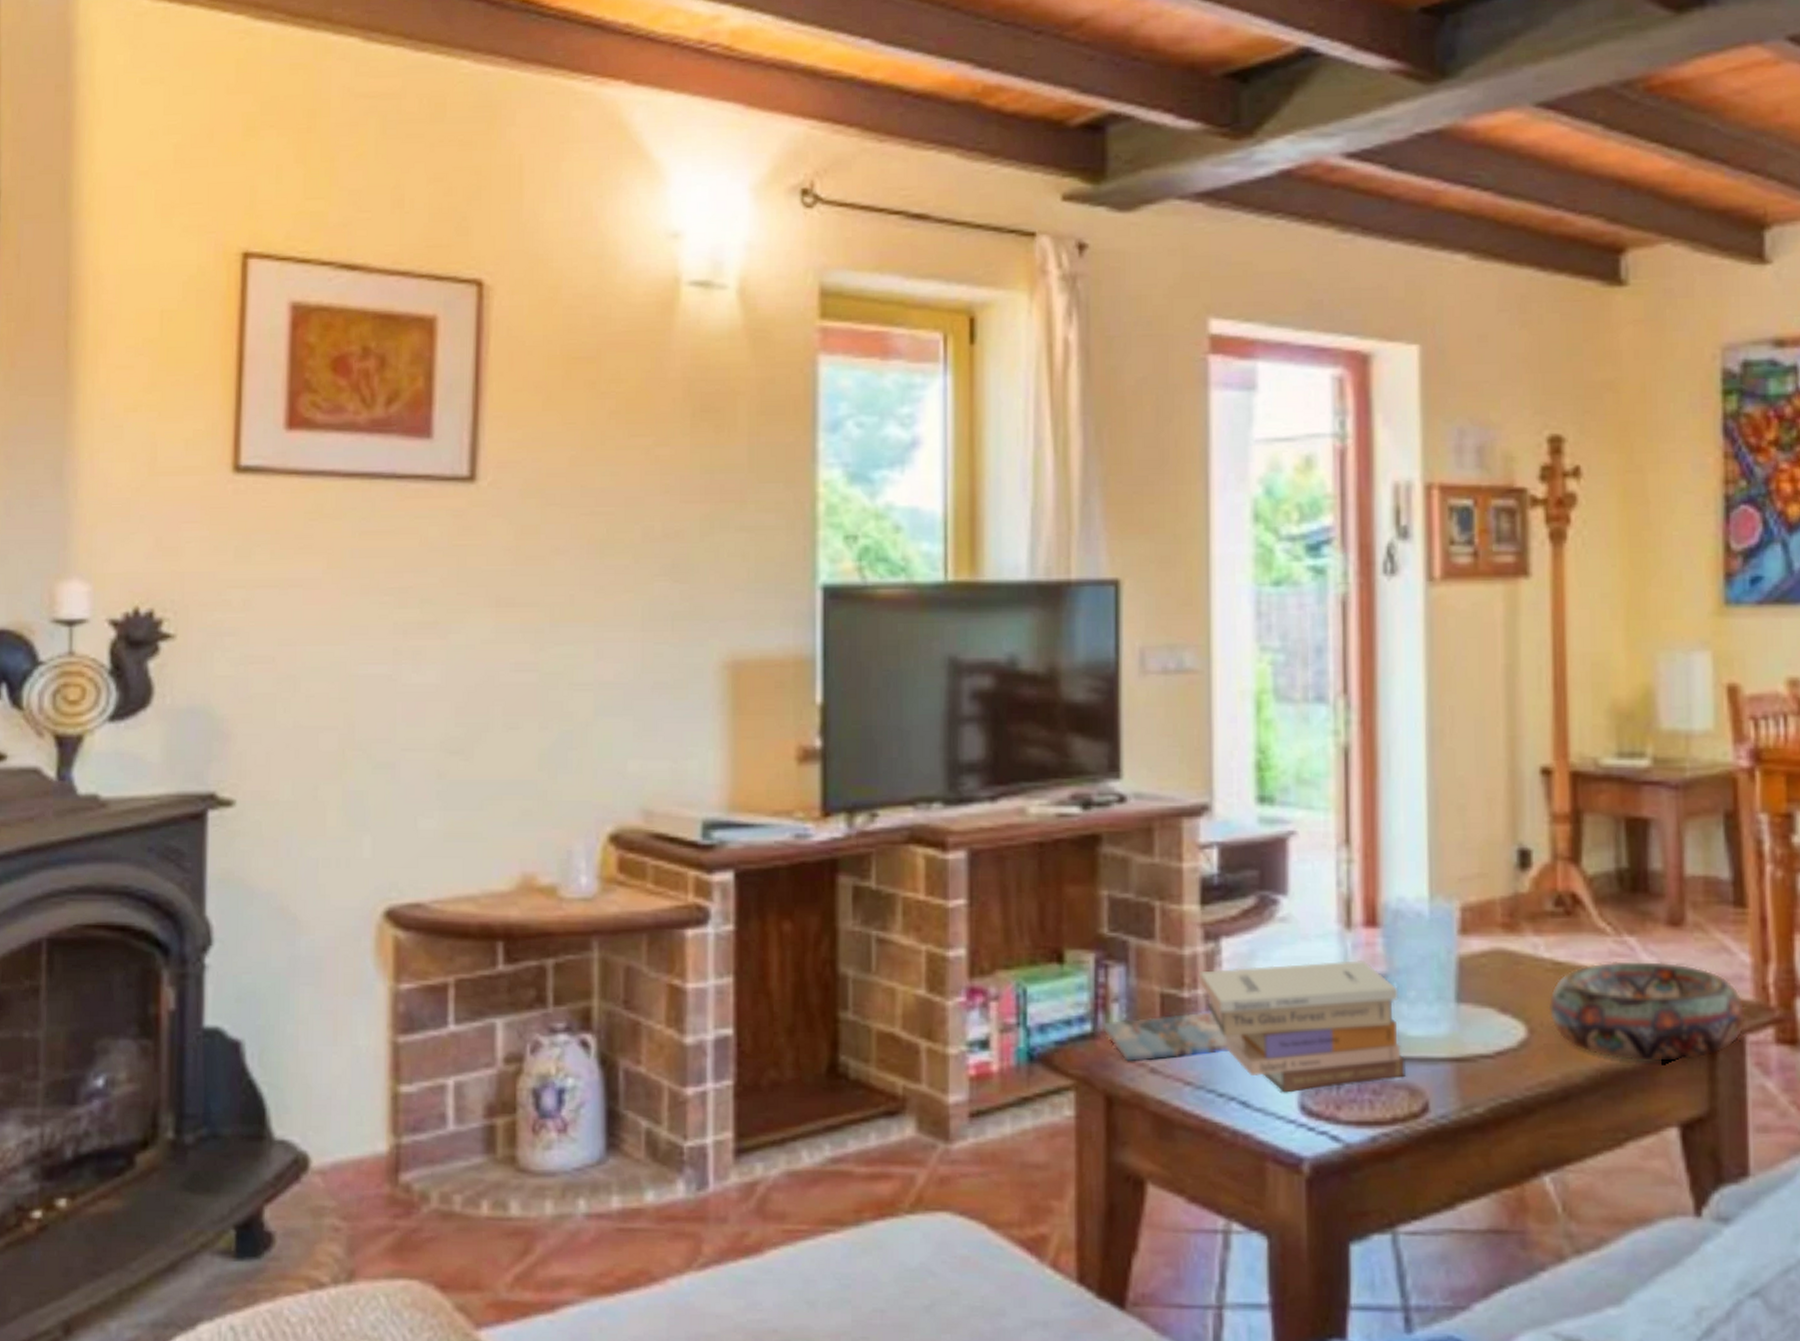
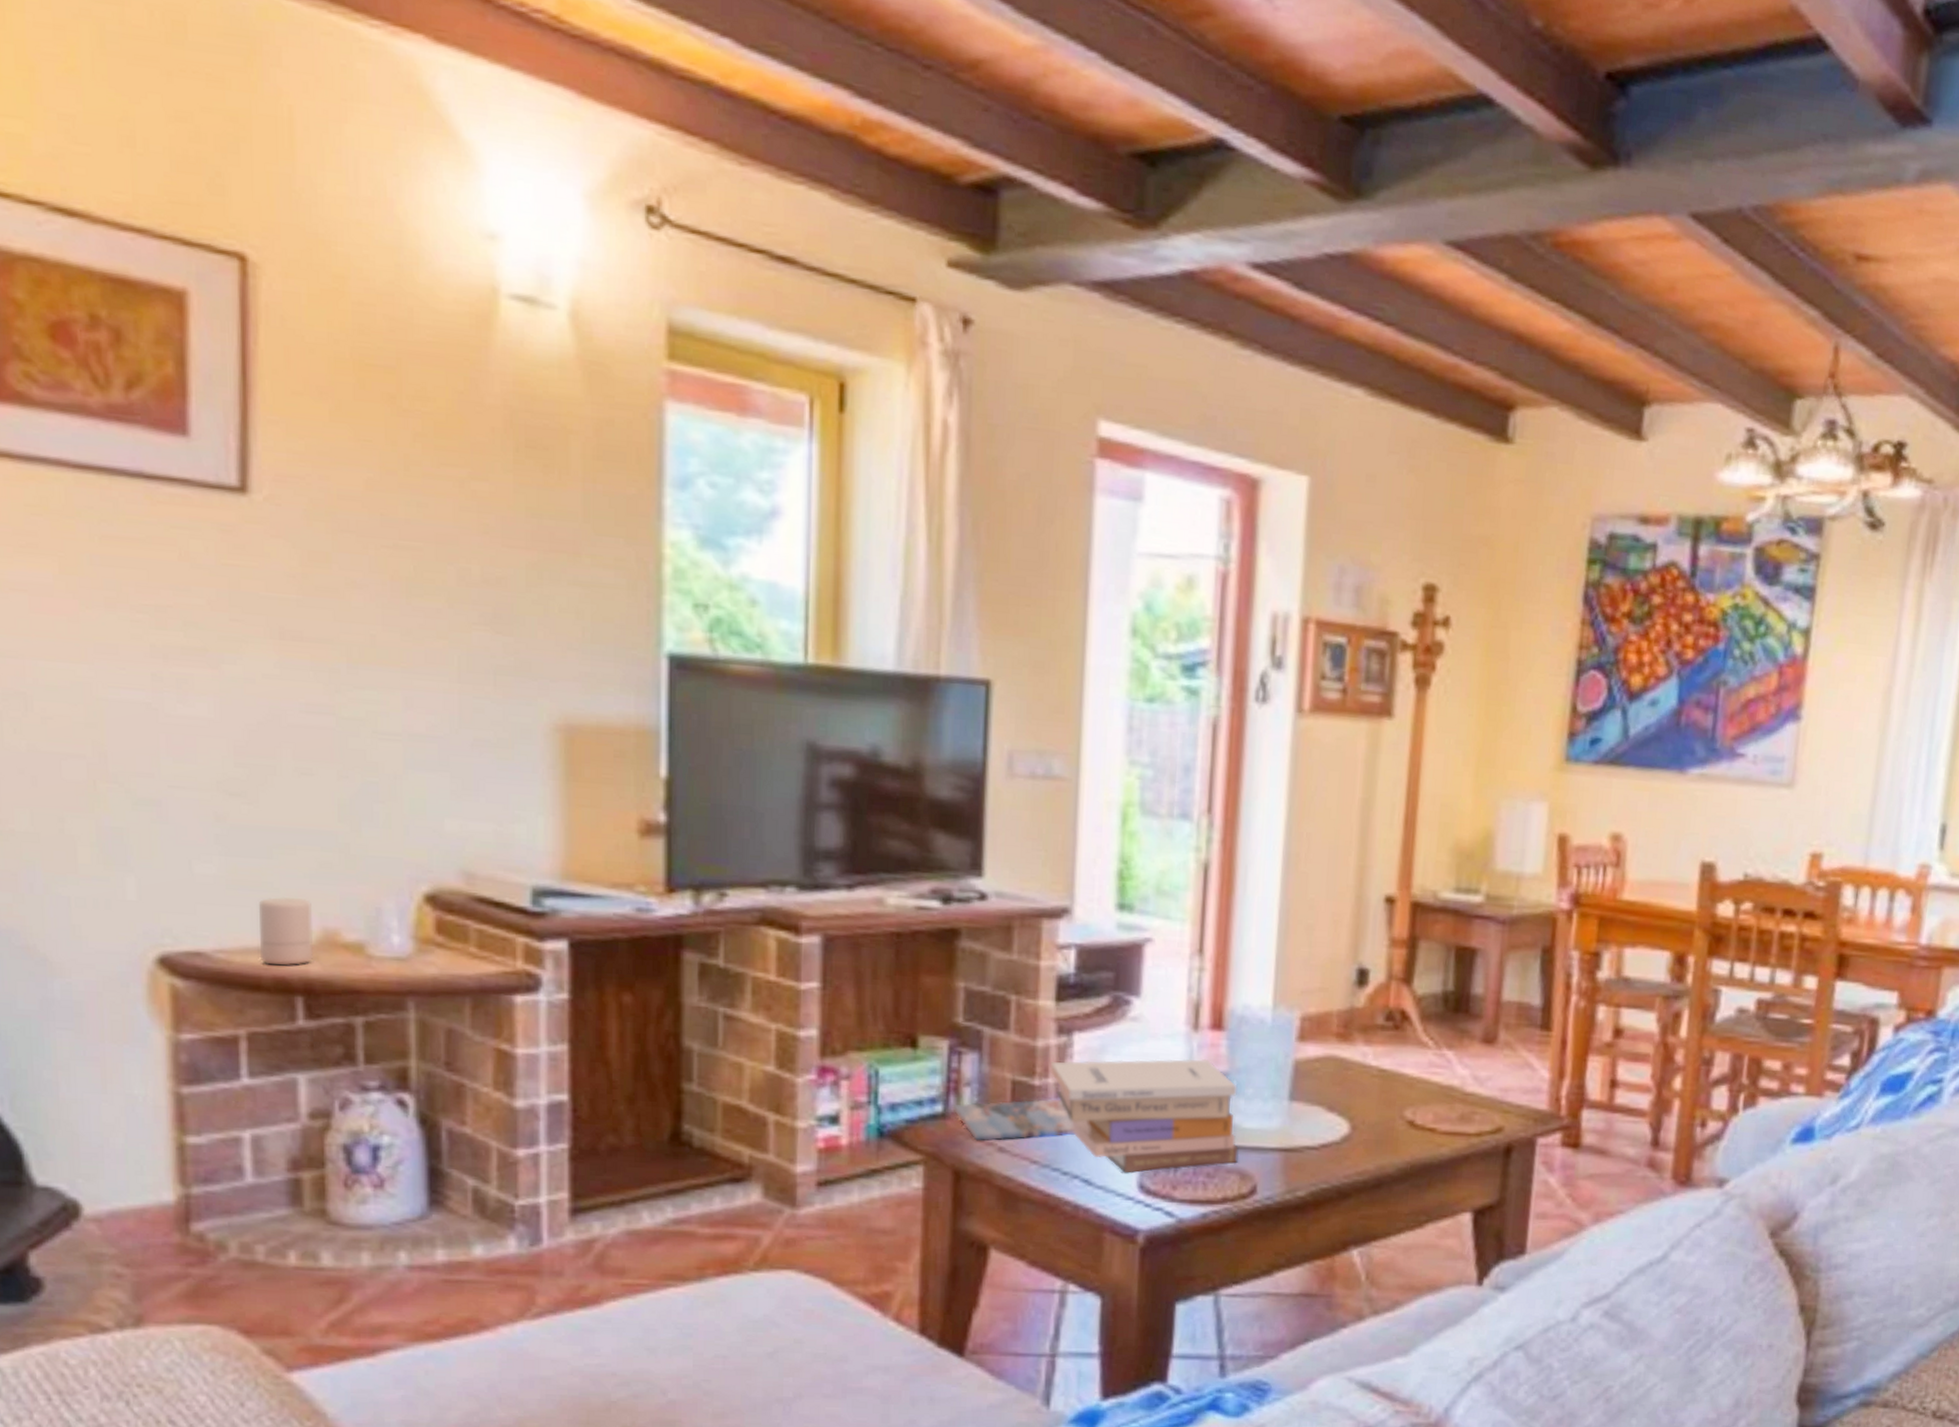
candle: none [468,845,514,911] -> present [258,896,314,966]
decorative bowl: present [1548,961,1746,1061] -> none [1370,1071,1540,1158]

